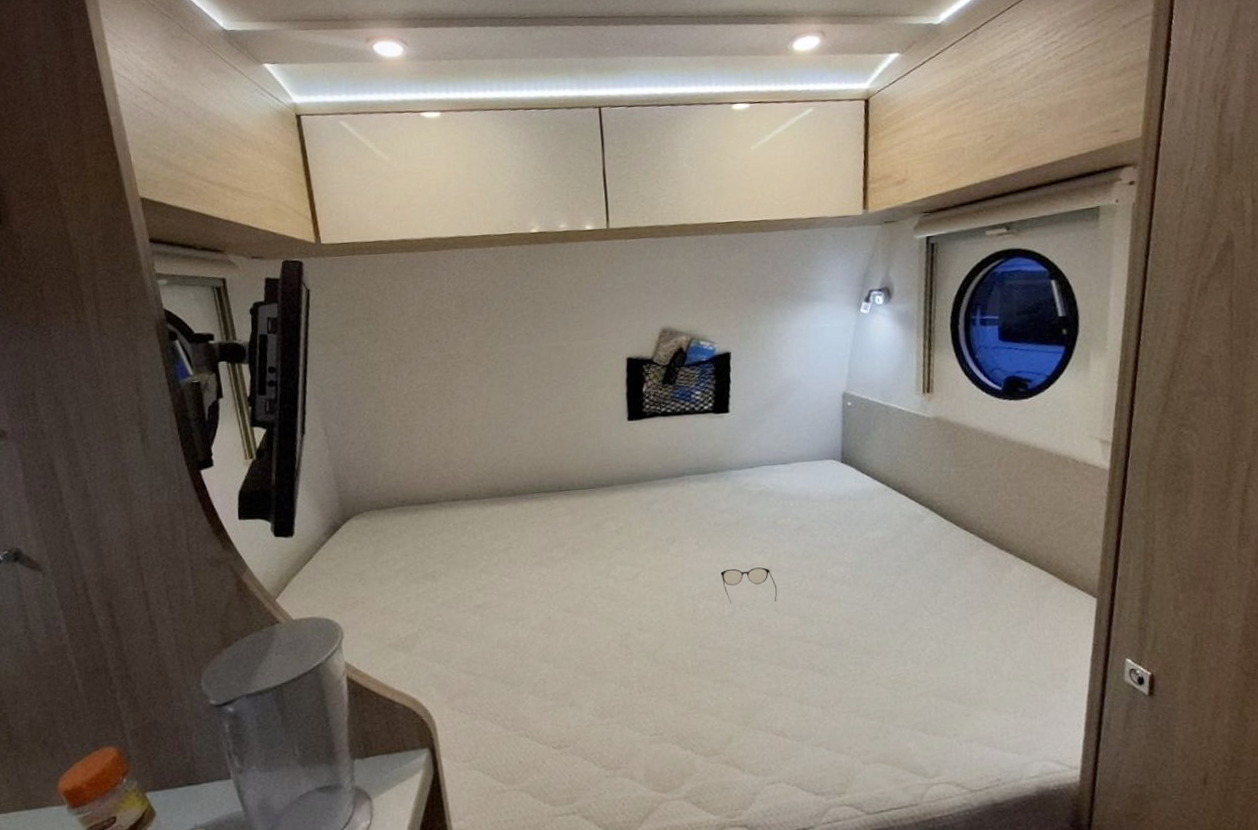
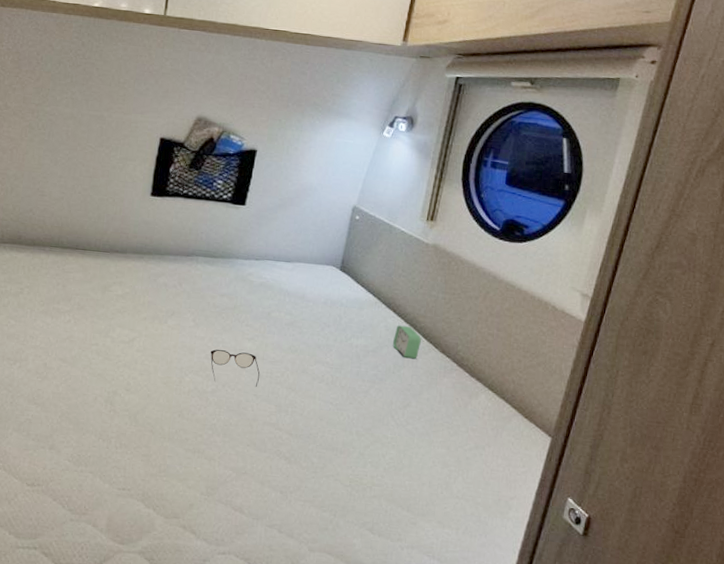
alarm clock: none [911,508,941,543] -> present [393,325,421,359]

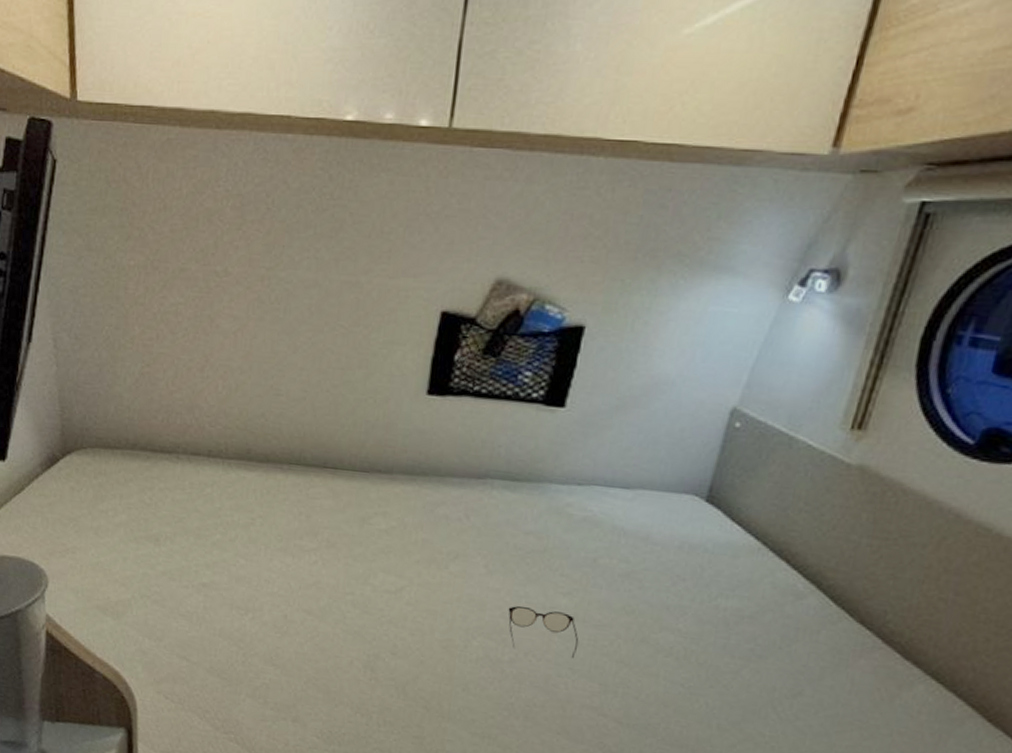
alarm clock: present [393,325,421,359] -> none [782,581,828,631]

